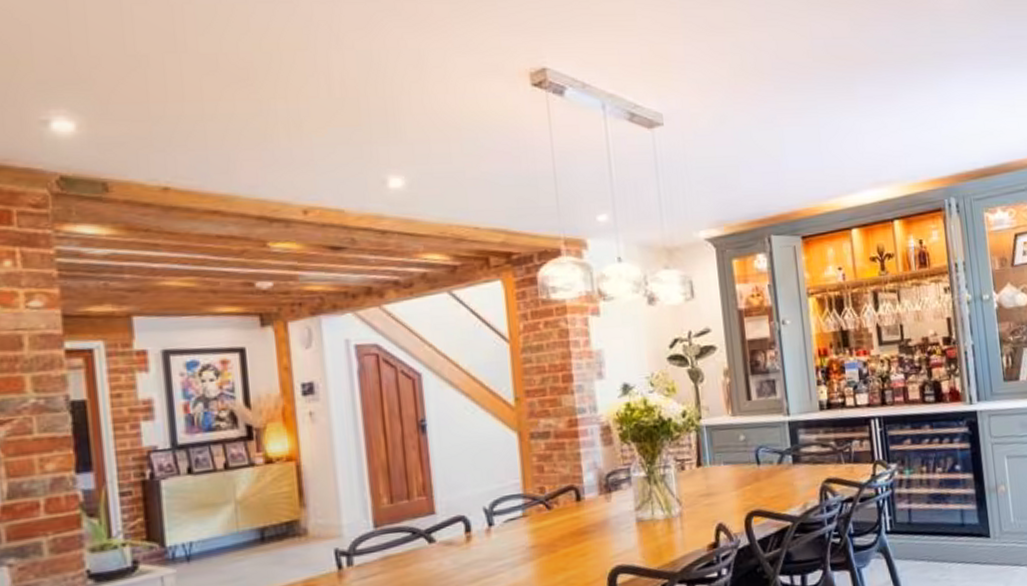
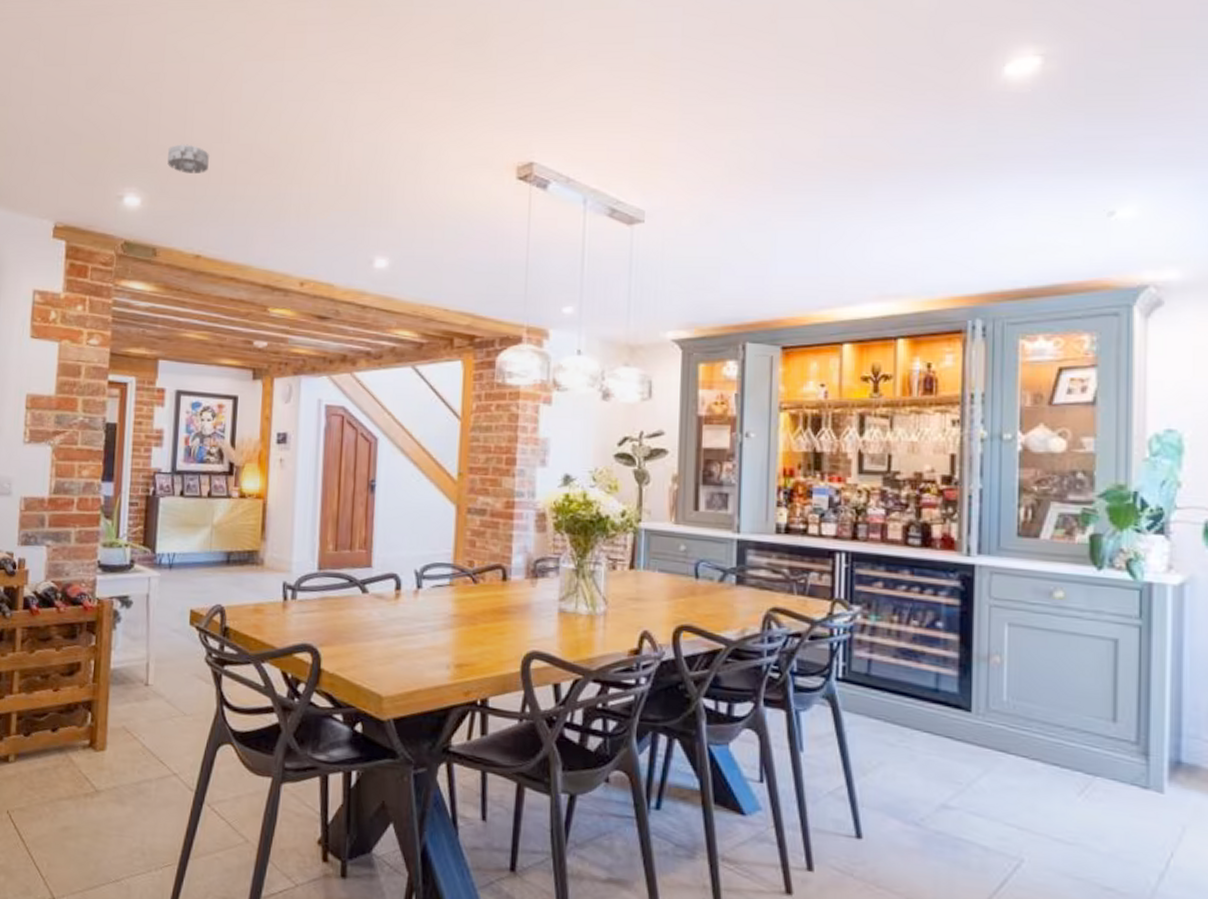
smoke detector: none [104,55,163,90] -> present [167,144,209,173]

